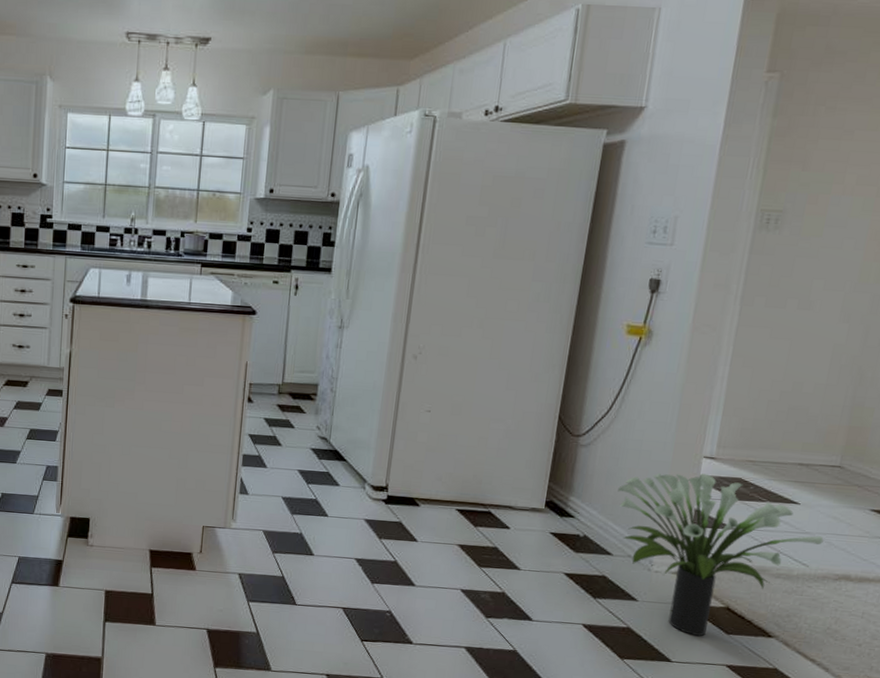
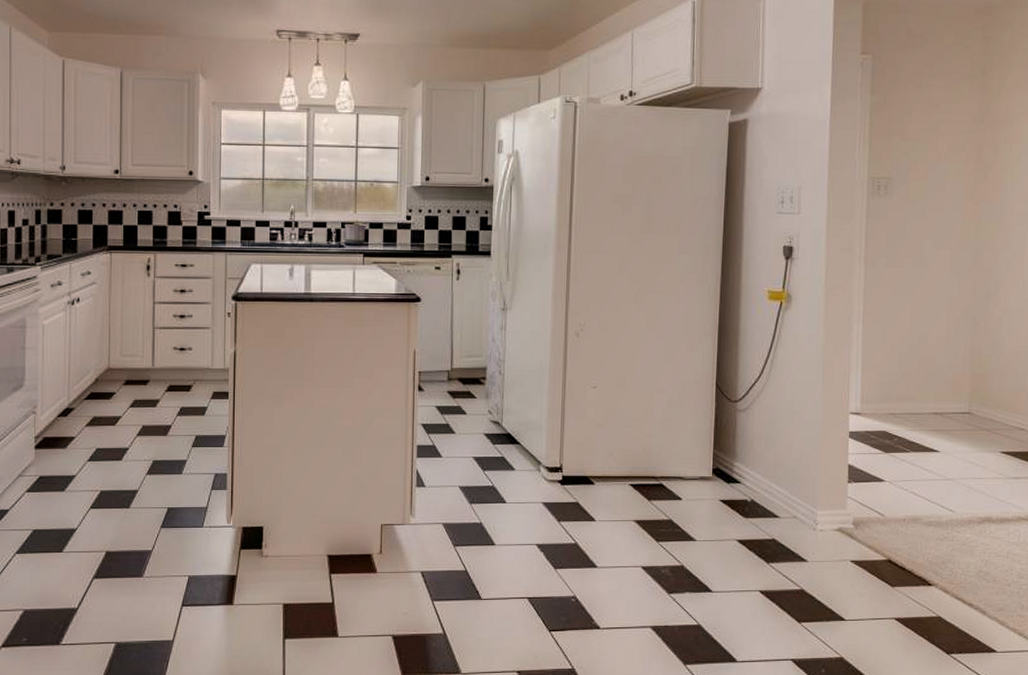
potted plant: present [618,472,824,637] -> none [777,429,965,592]

